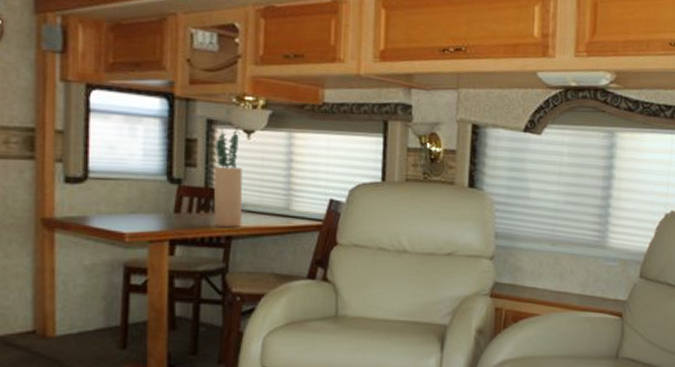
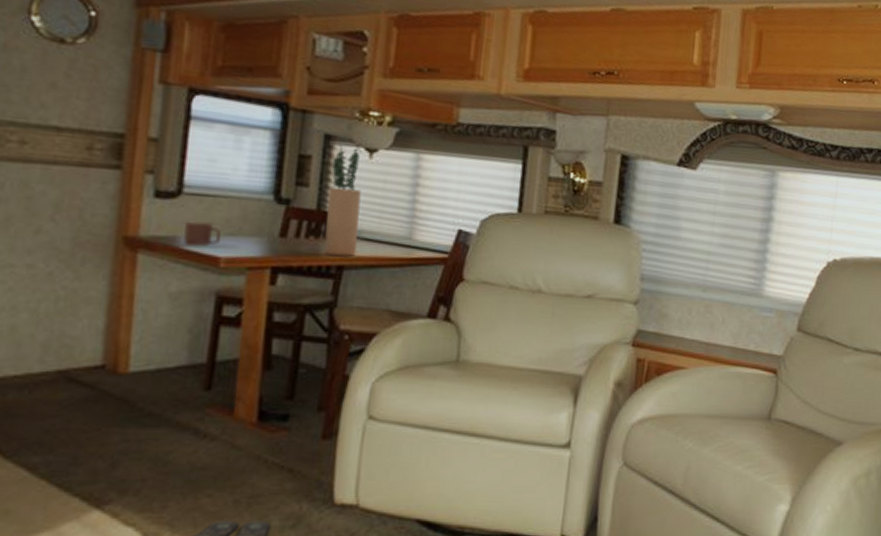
mug: none [92,201,124,226] -> present [184,220,221,249]

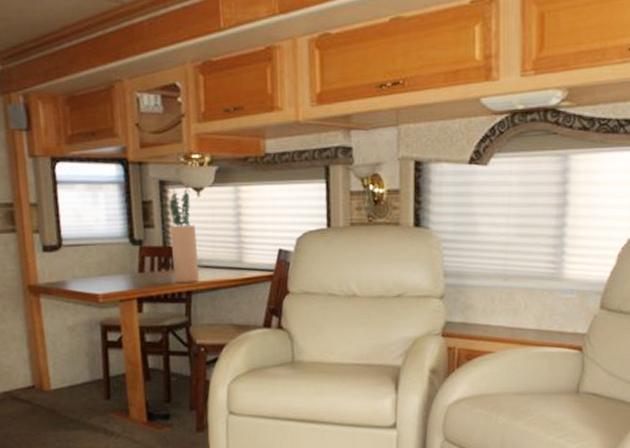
mug: present [184,220,221,249] -> none [68,266,96,289]

